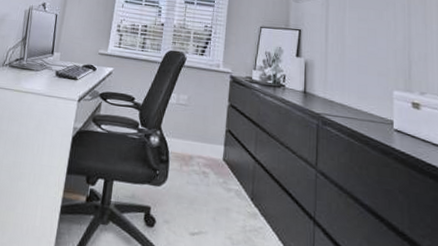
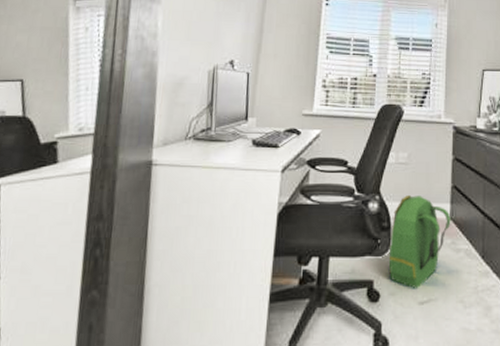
backpack: none [165,134,224,220] -> present [388,195,451,288]

